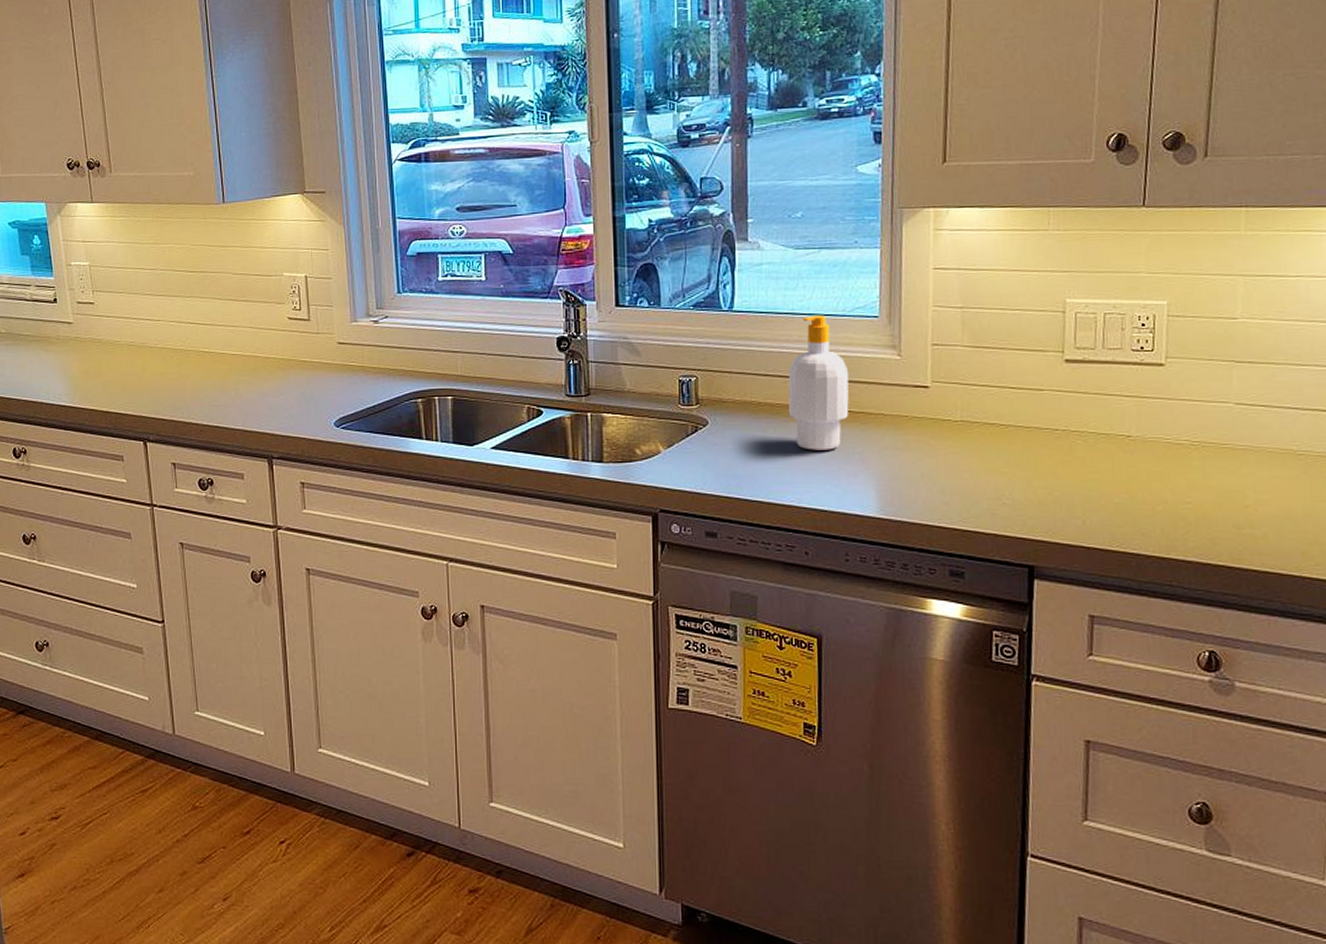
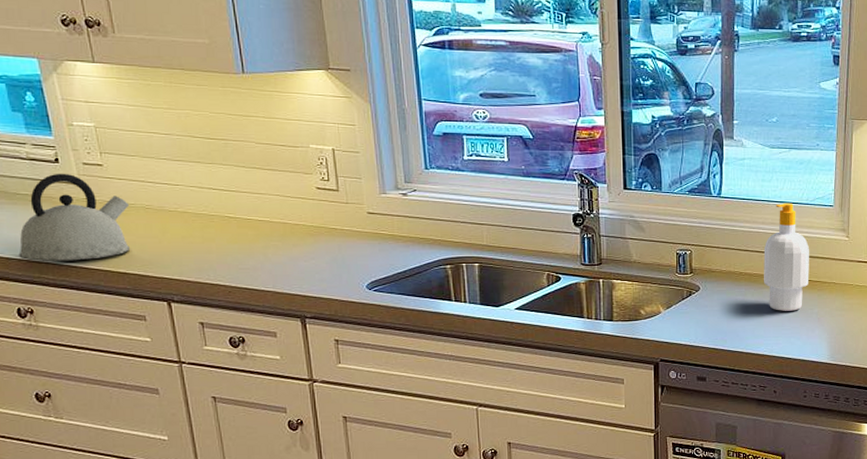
kettle: none [18,312,114,401] -> present [18,173,131,261]

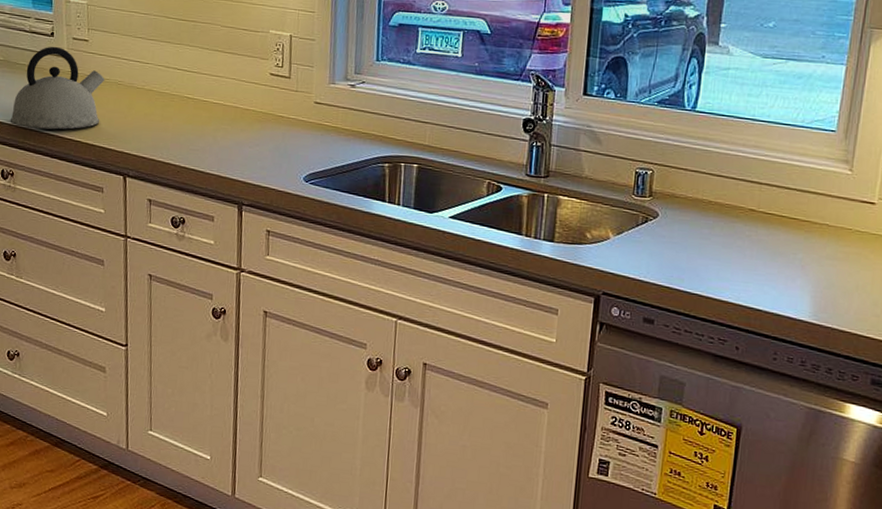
soap bottle: present [763,202,809,311] -> none [737,123,799,254]

